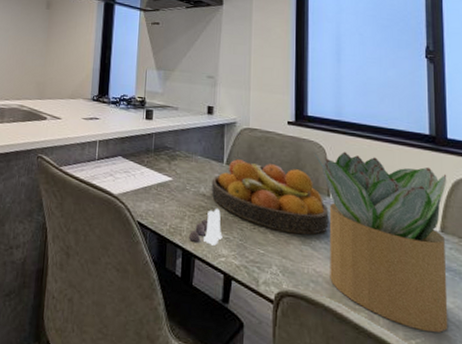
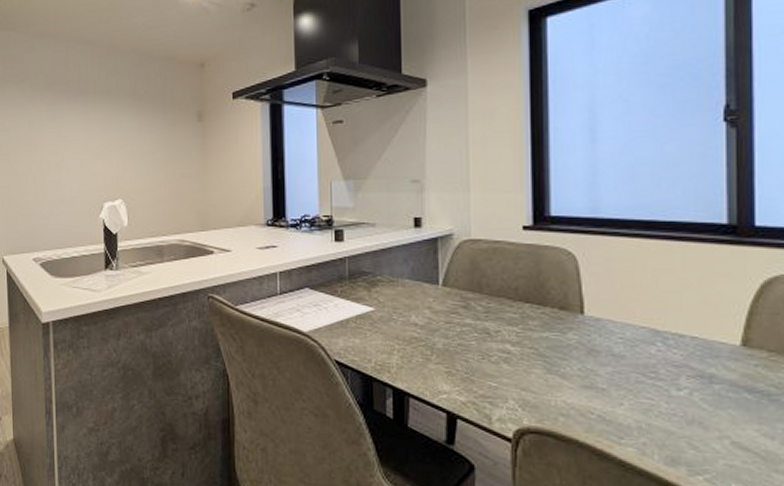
salt and pepper shaker set: present [188,208,223,246] -> none [399,338,442,381]
fruit bowl: present [211,159,329,235] -> none [424,279,583,362]
potted plant: present [313,151,448,333] -> none [560,257,753,466]

